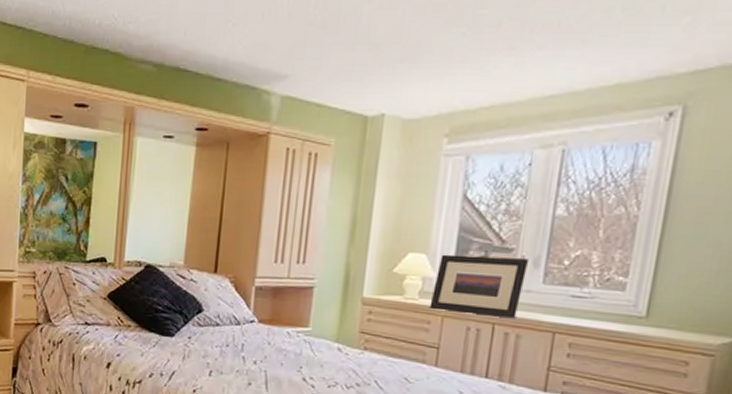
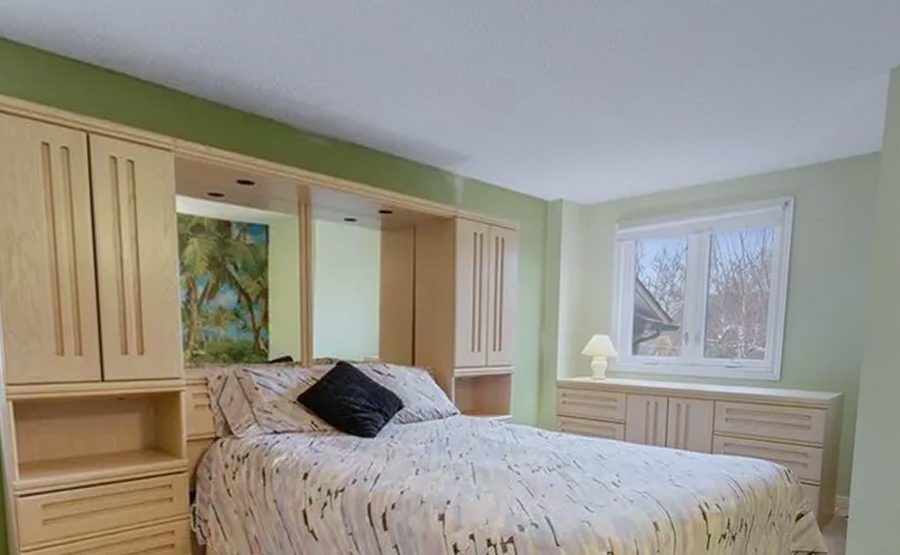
picture frame: present [429,254,530,318] -> none [615,334,692,390]

